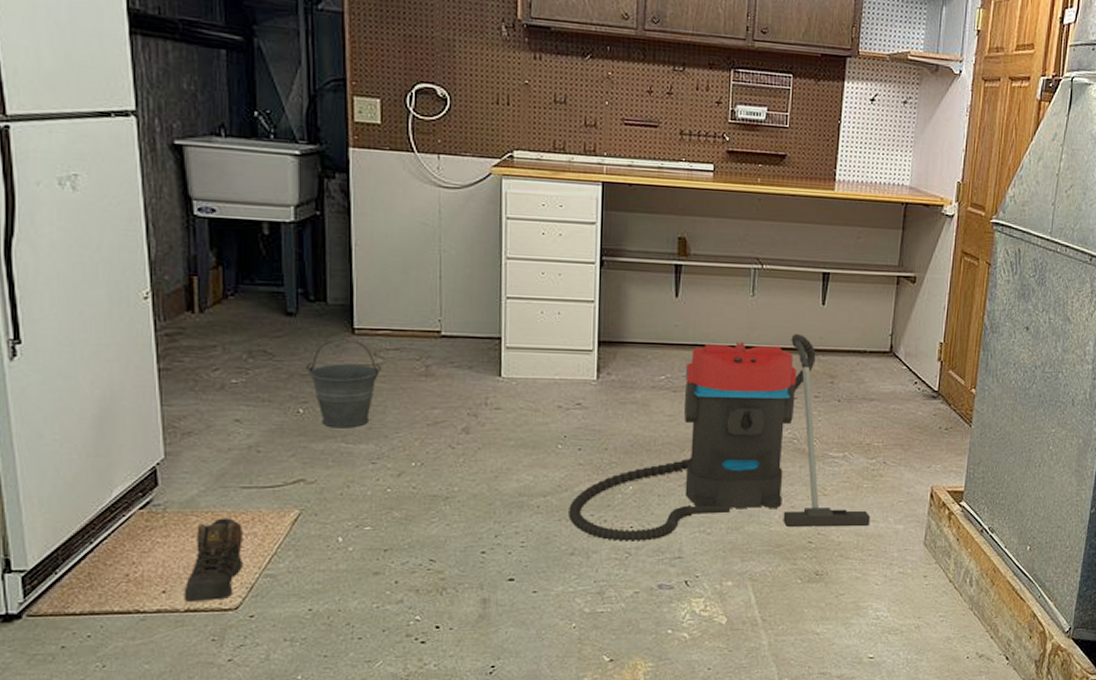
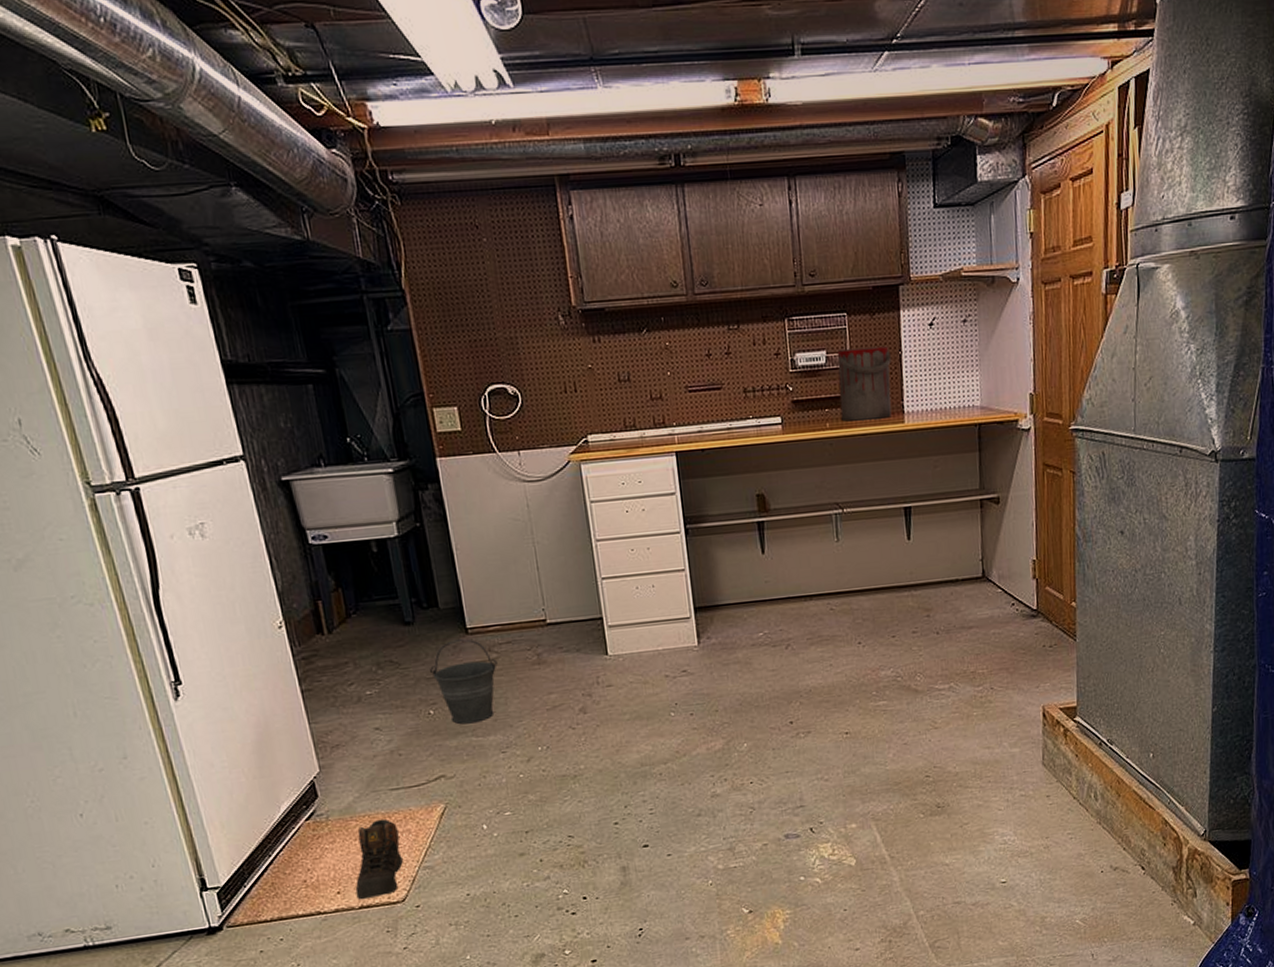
vacuum cleaner: present [569,334,871,542] -> none [689,572,985,799]
paint can: none [773,109,830,183] -> present [837,346,892,422]

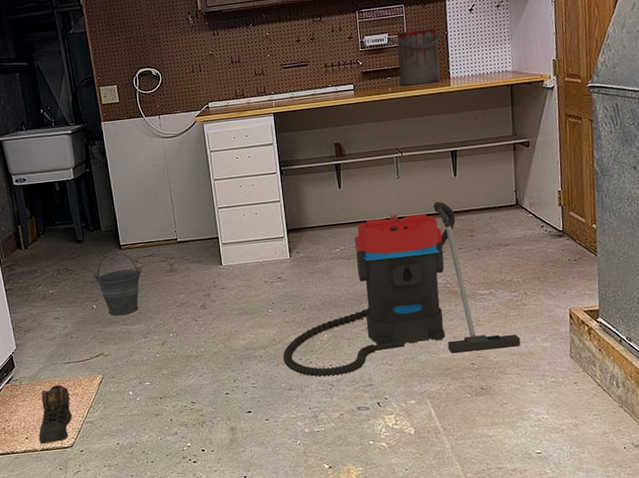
vacuum cleaner: none [689,572,985,799] -> present [283,202,521,377]

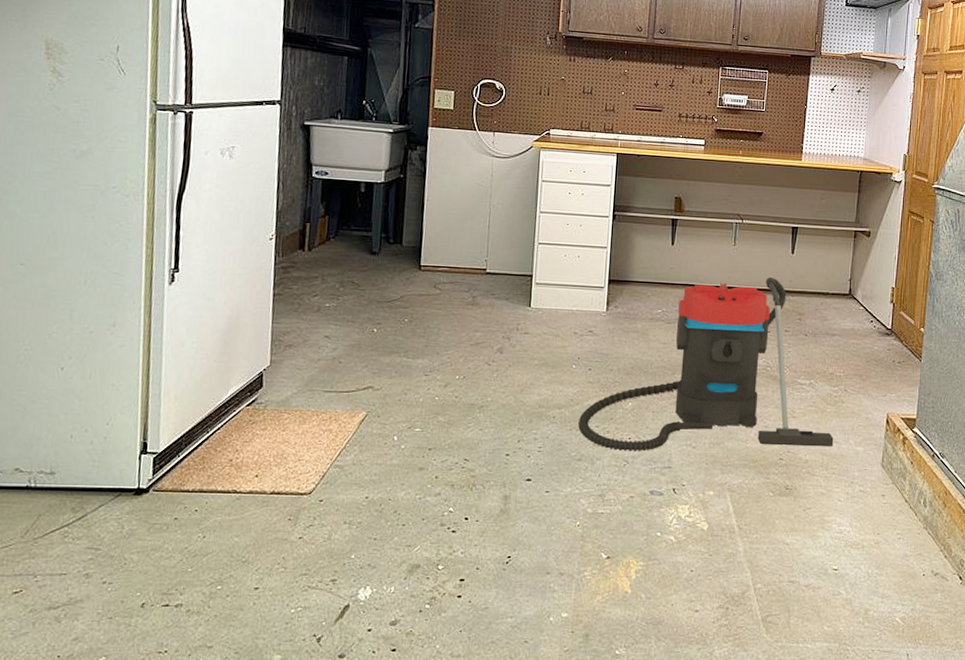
boot: present [38,384,72,445] -> none [271,416,322,486]
bucket: present [94,253,142,316] -> none [382,273,439,346]
paint can: present [396,28,440,86] -> none [752,97,798,155]

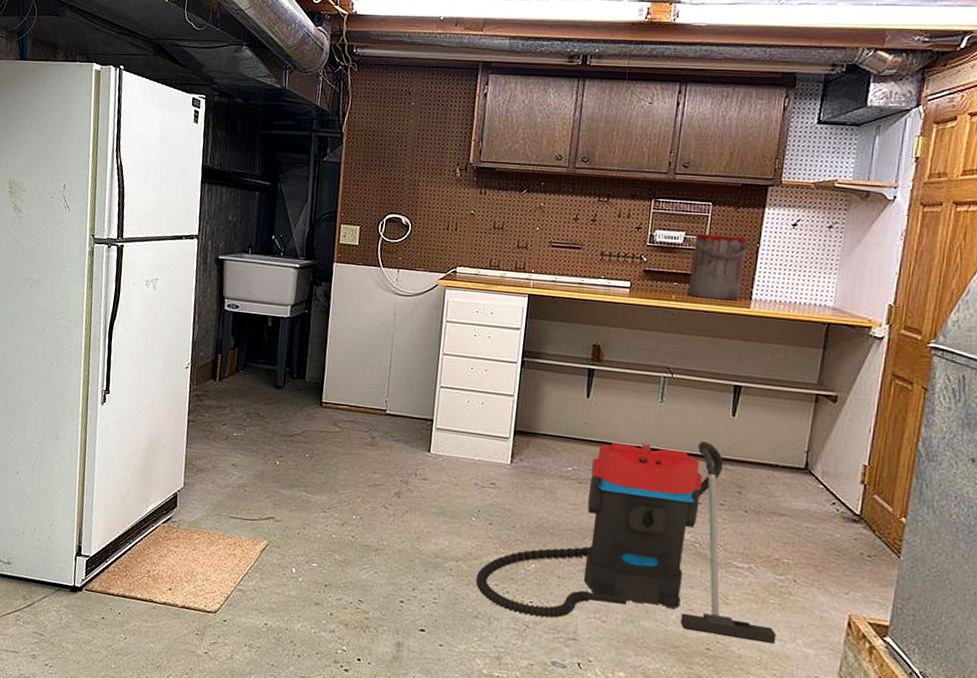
paint can: none [752,97,798,155] -> present [688,234,749,301]

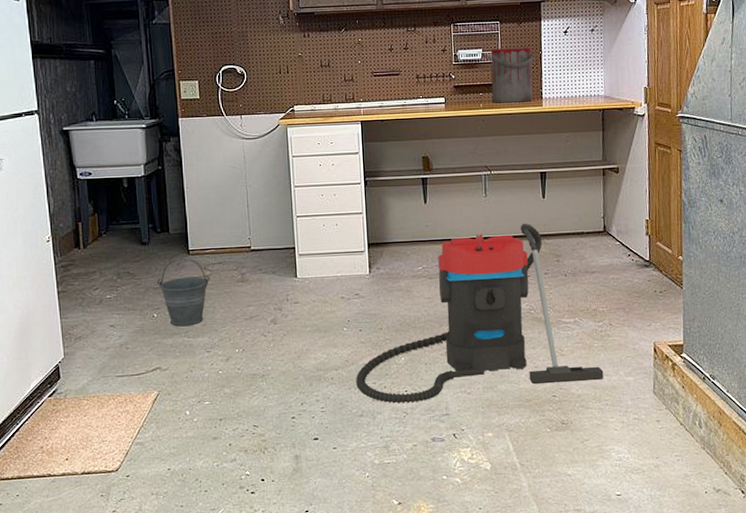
bucket: none [285,409,339,481] -> present [158,258,210,327]

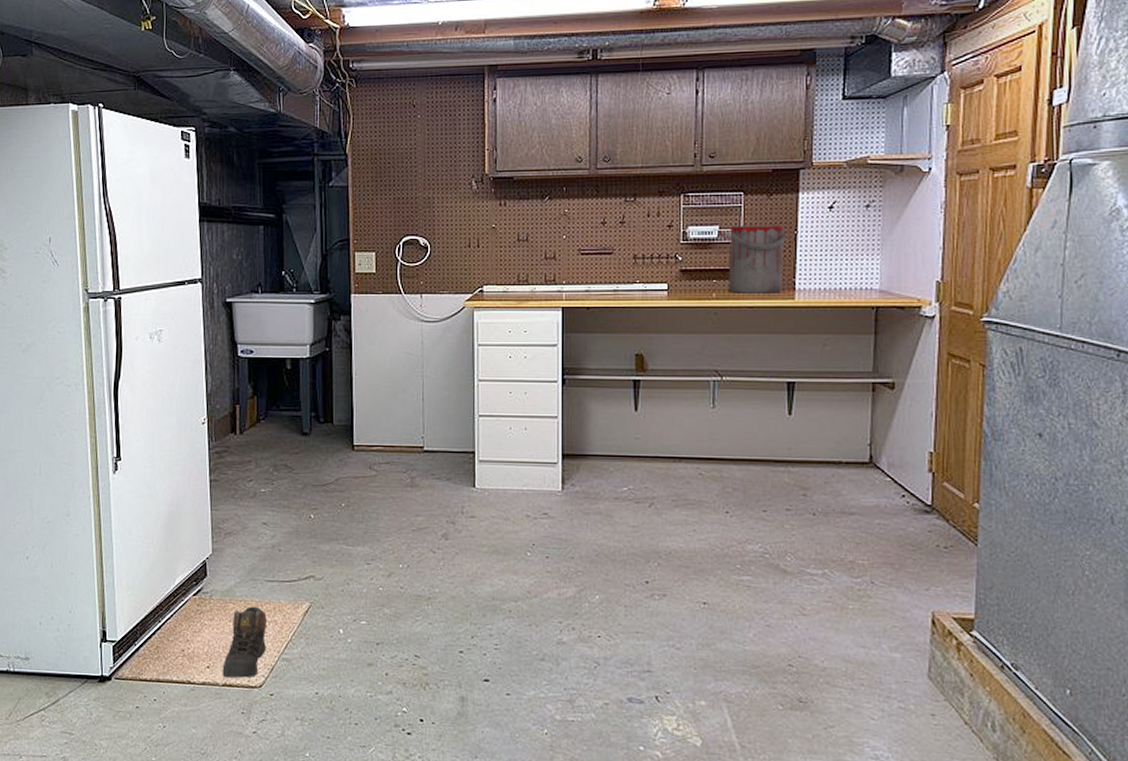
boot: none [80,400,120,467] -> present [222,606,267,678]
bucket: present [158,258,210,327] -> none [317,454,375,532]
vacuum cleaner: present [356,224,604,404] -> none [538,445,860,652]

